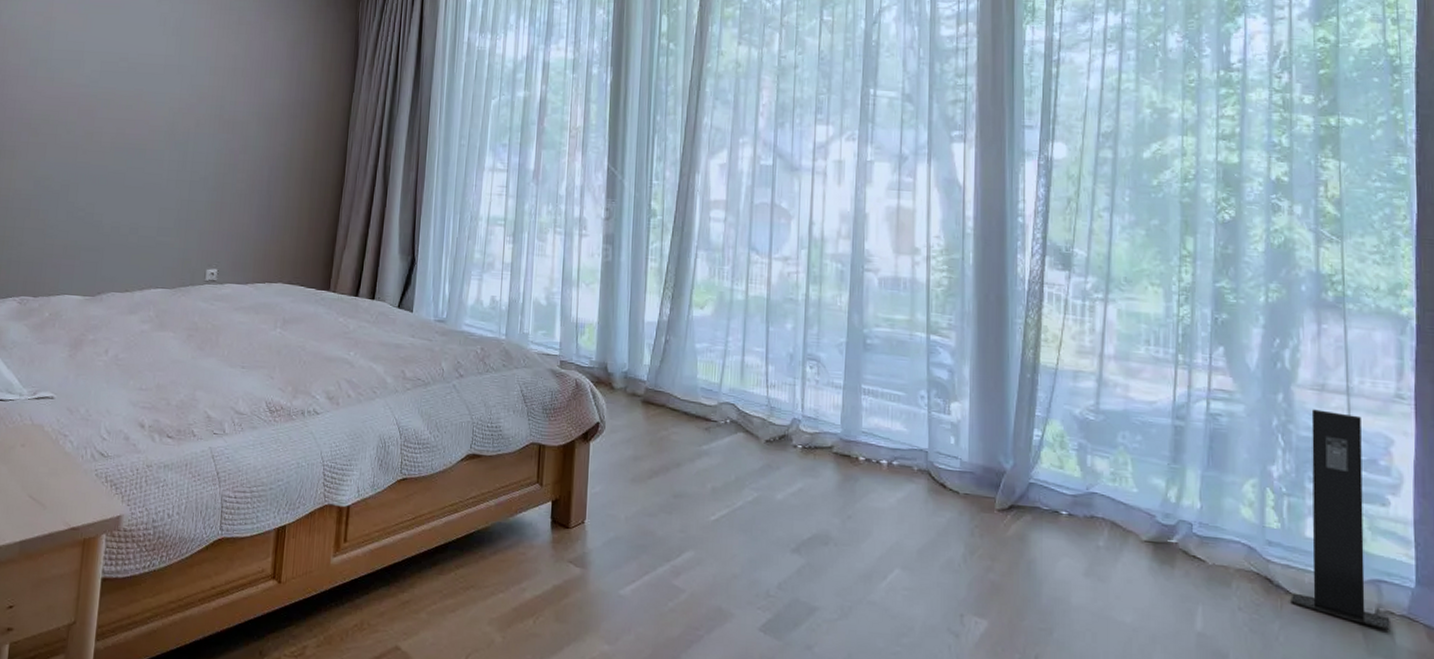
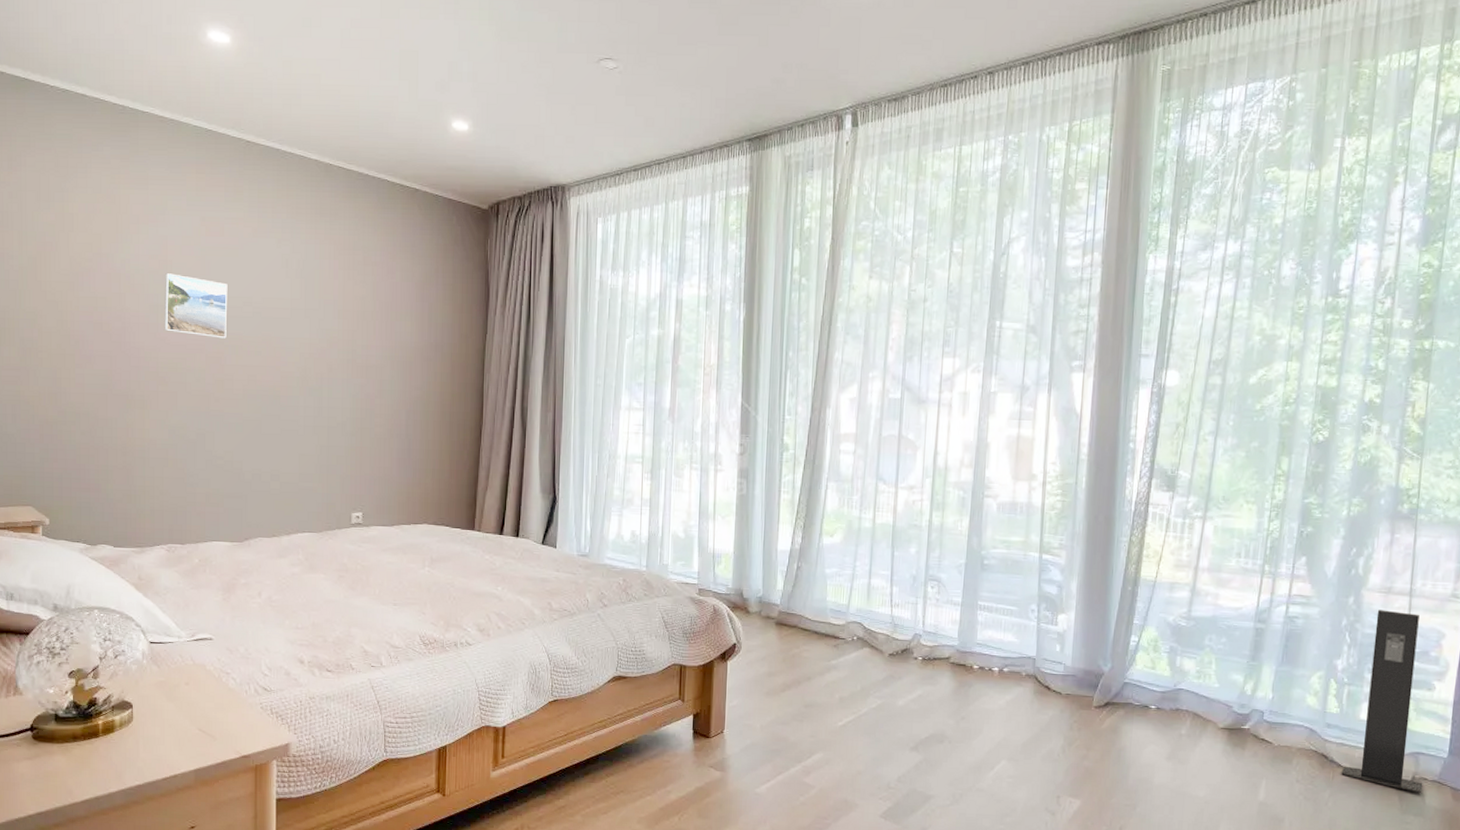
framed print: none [41,29,107,92] -> present [163,273,228,339]

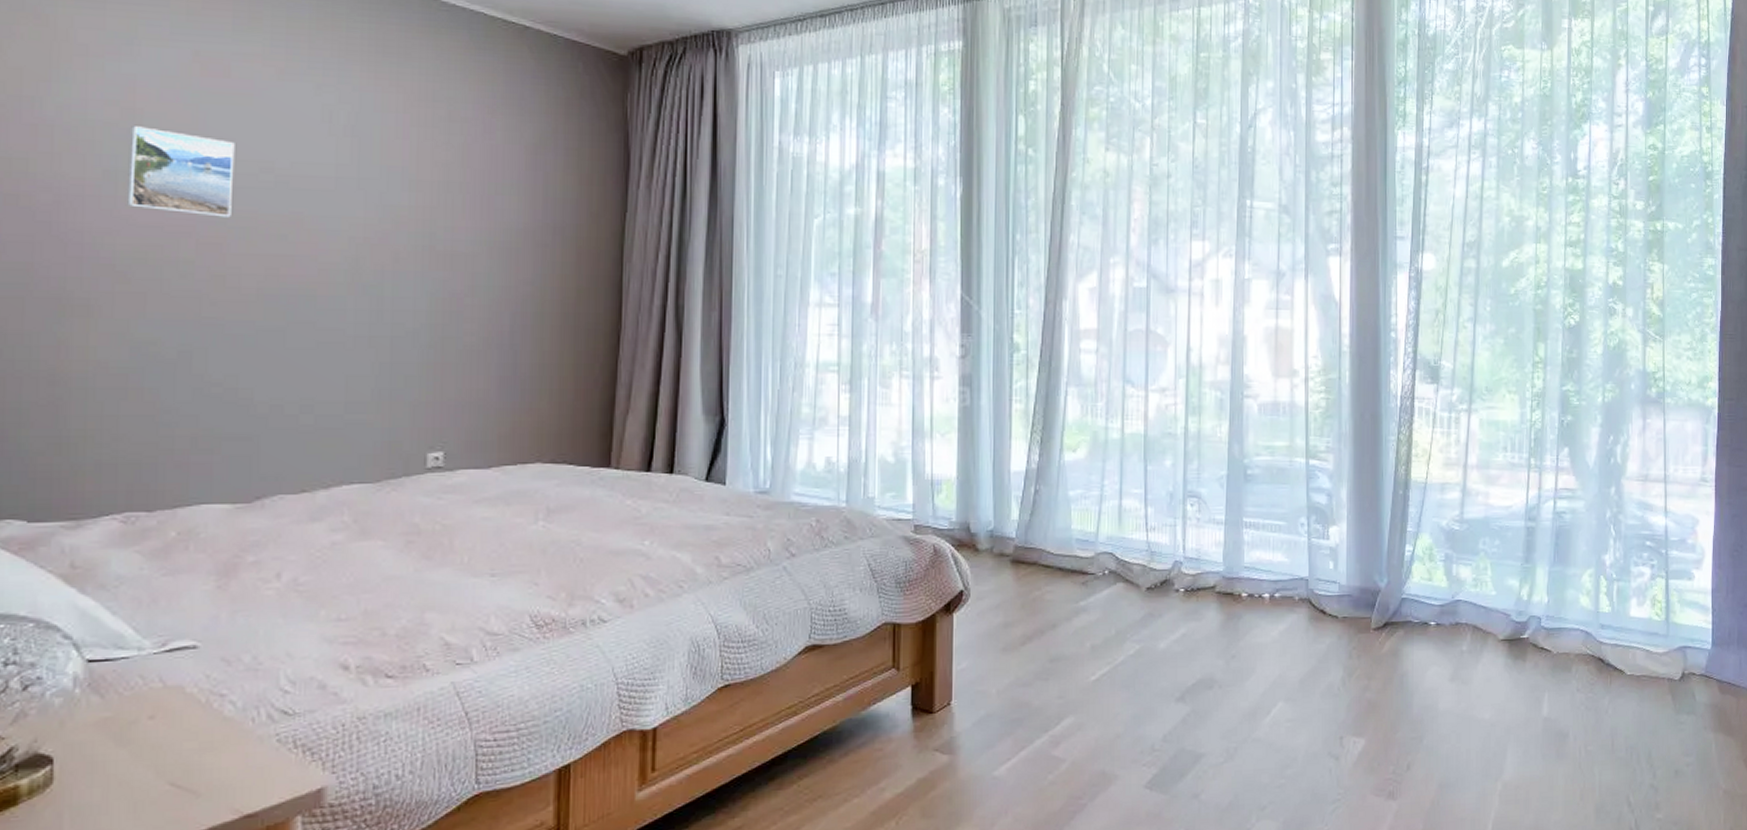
speaker: present [1341,610,1423,794] -> none [1618,499,1692,690]

